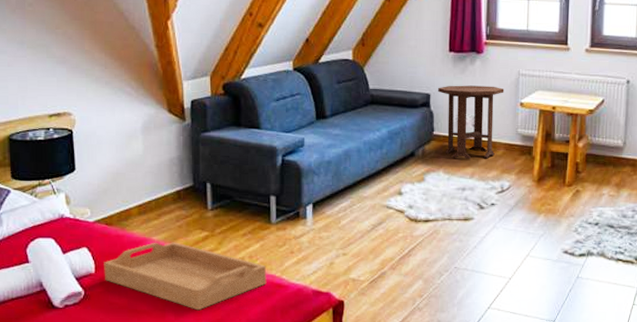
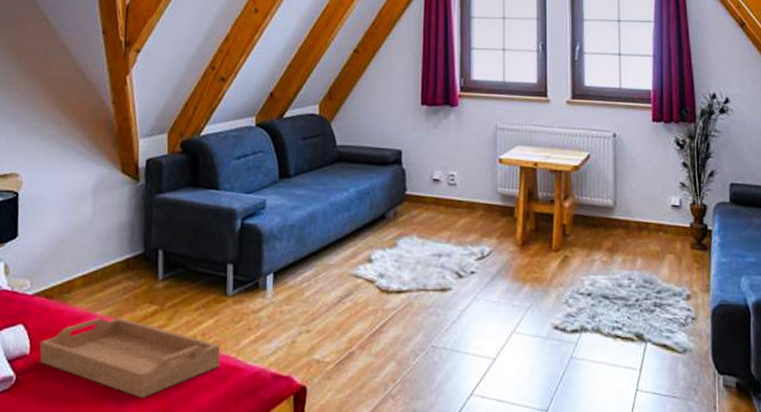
side table: present [438,85,504,160] -> none [410,140,481,222]

